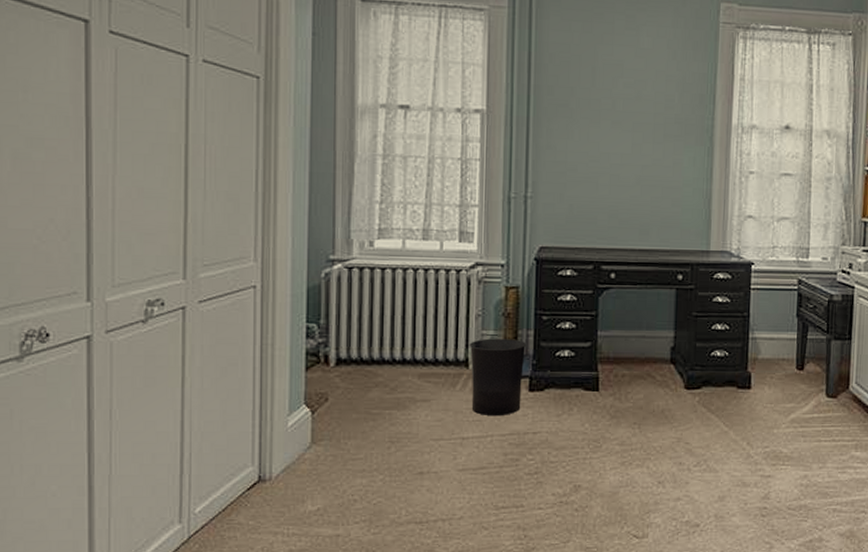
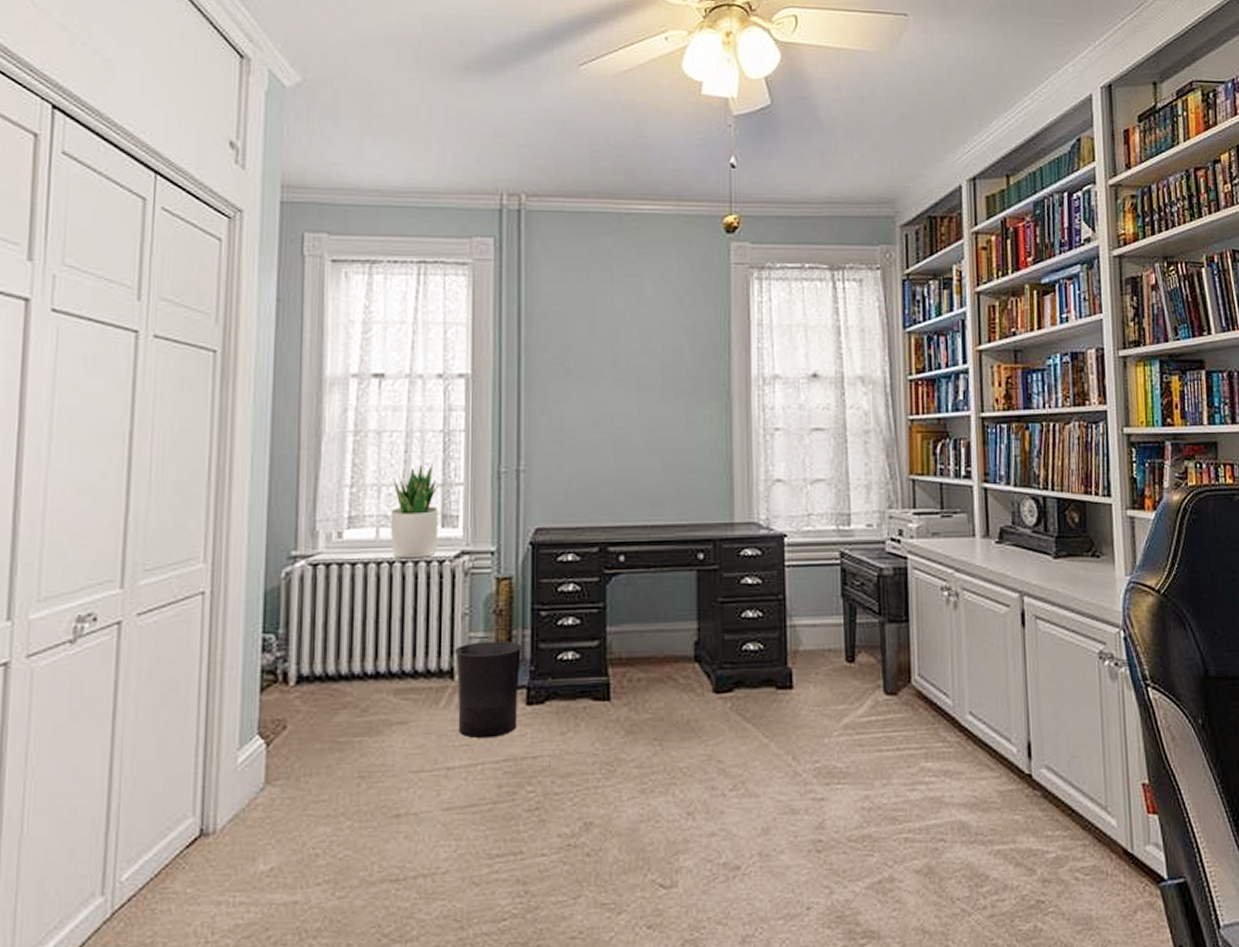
planter: none [414,187,457,267] -> present [390,464,439,559]

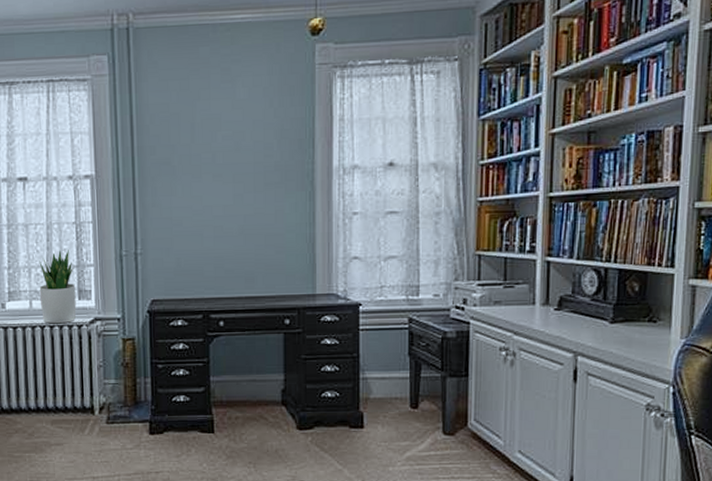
waste bin: present [454,641,523,738] -> none [93,386,145,457]

